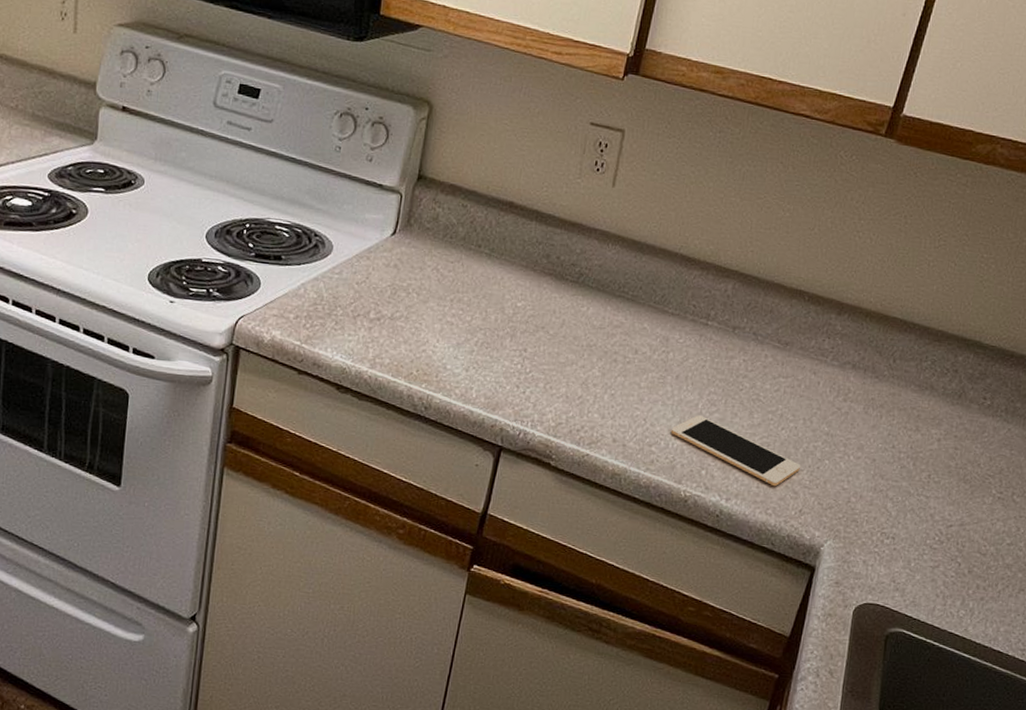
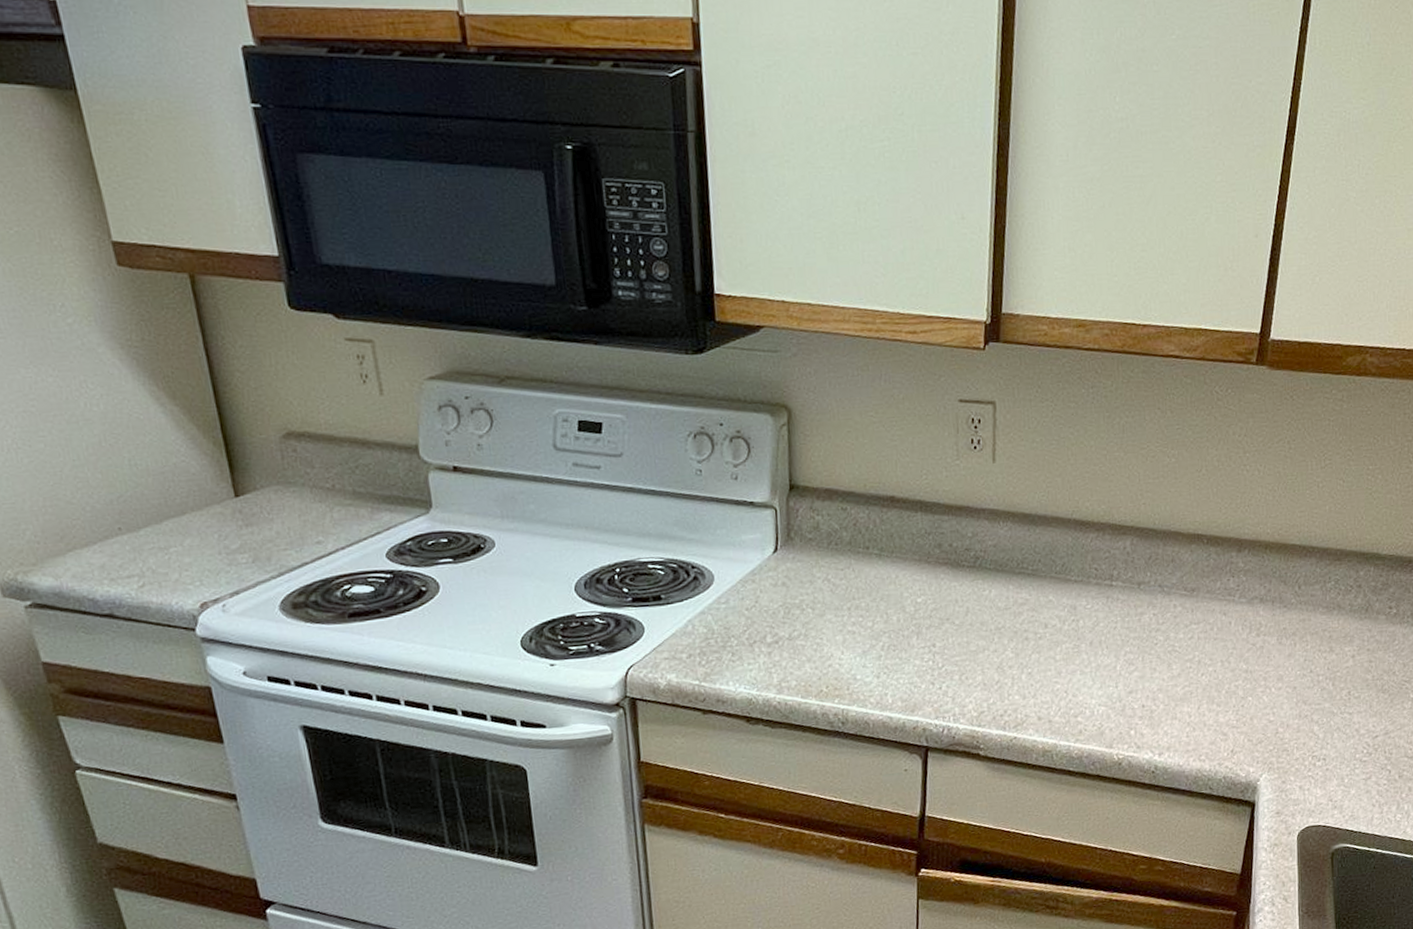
cell phone: present [670,415,801,487] -> none [1093,677,1226,733]

